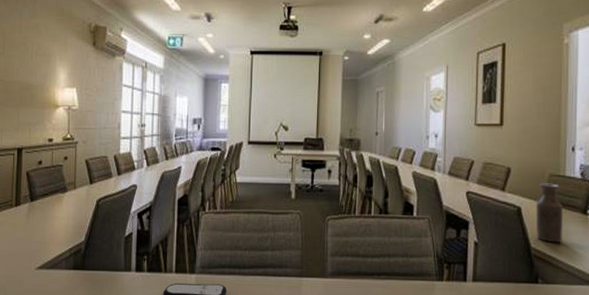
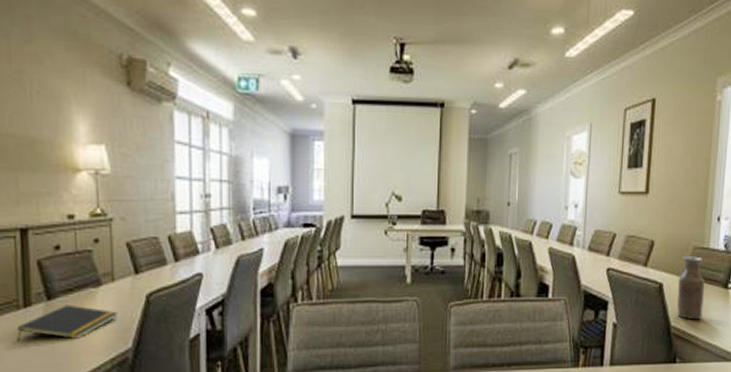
notepad: none [9,205,77,232] -> present [16,304,118,341]

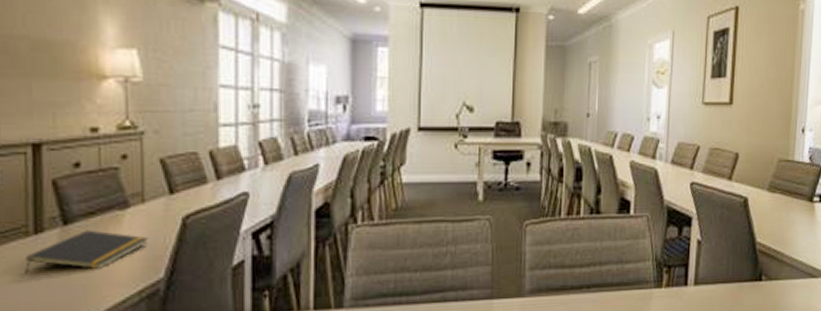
bottle: present [677,256,705,320] -> none [762,169,790,235]

